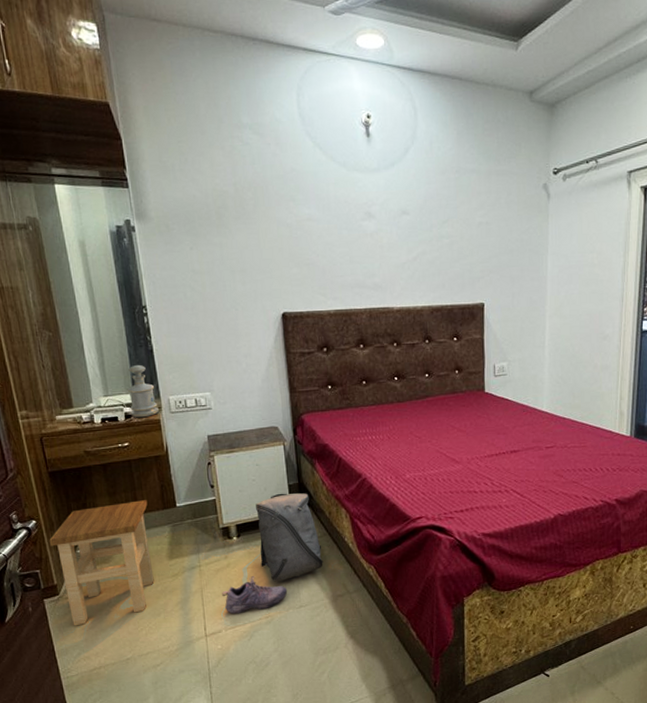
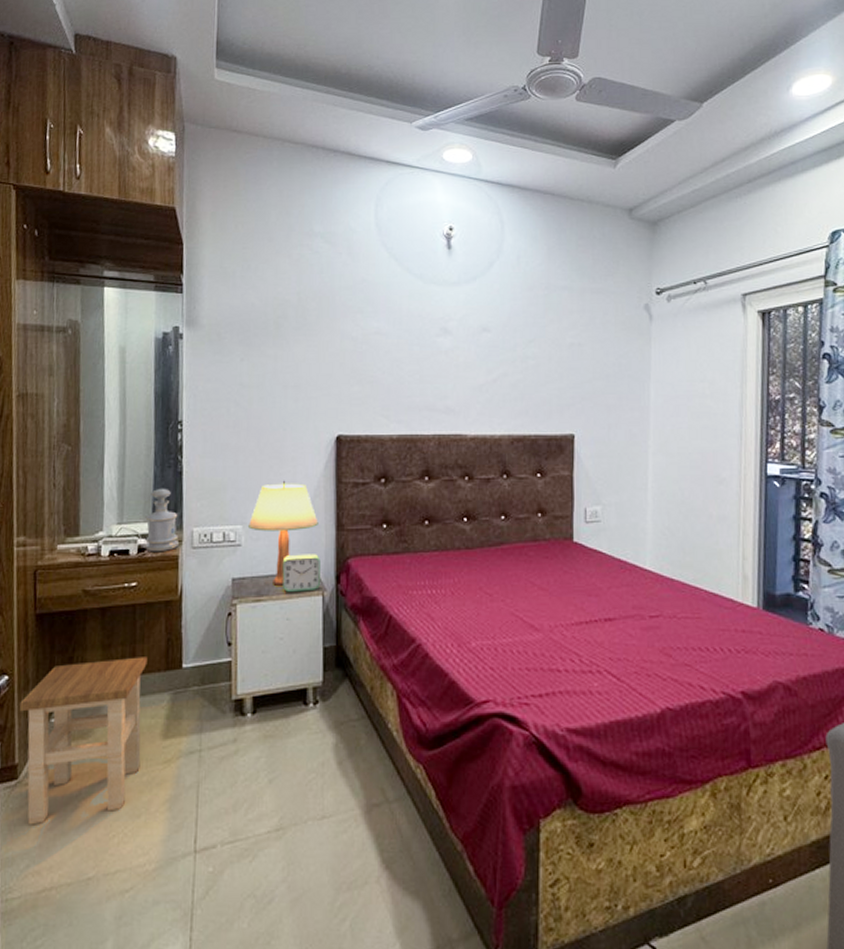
table lamp: none [214,353,274,439] -> present [247,480,318,586]
athletic shoe: present [222,575,288,615] -> none [223,768,308,823]
alarm clock: none [247,412,281,444] -> present [282,554,320,592]
backpack: present [256,493,323,583] -> none [278,658,358,781]

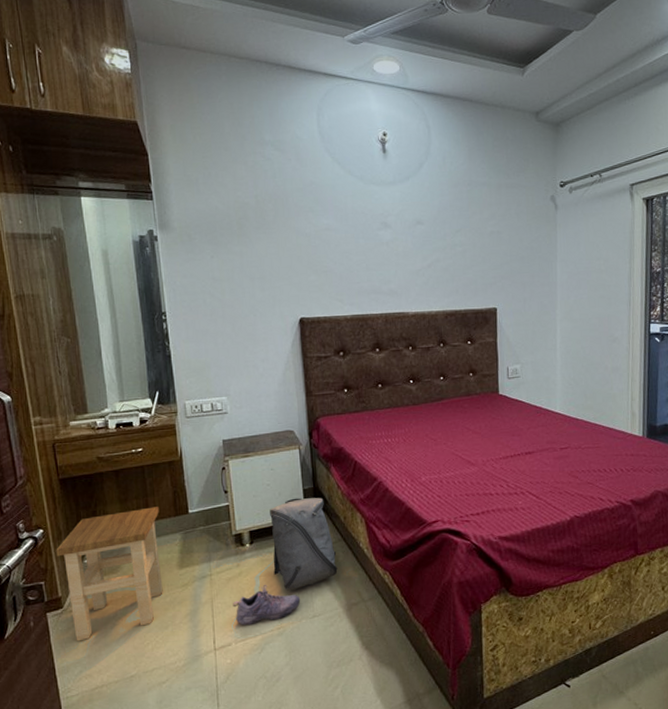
perfume bottle: present [145,488,180,552] -> none [143,369,175,423]
athletic shoe: none [223,768,308,823] -> present [233,584,301,626]
table lamp: present [247,480,318,586] -> none [231,358,291,444]
backpack: none [278,658,358,781] -> present [270,497,338,592]
alarm clock: present [282,554,320,592] -> none [263,416,296,448]

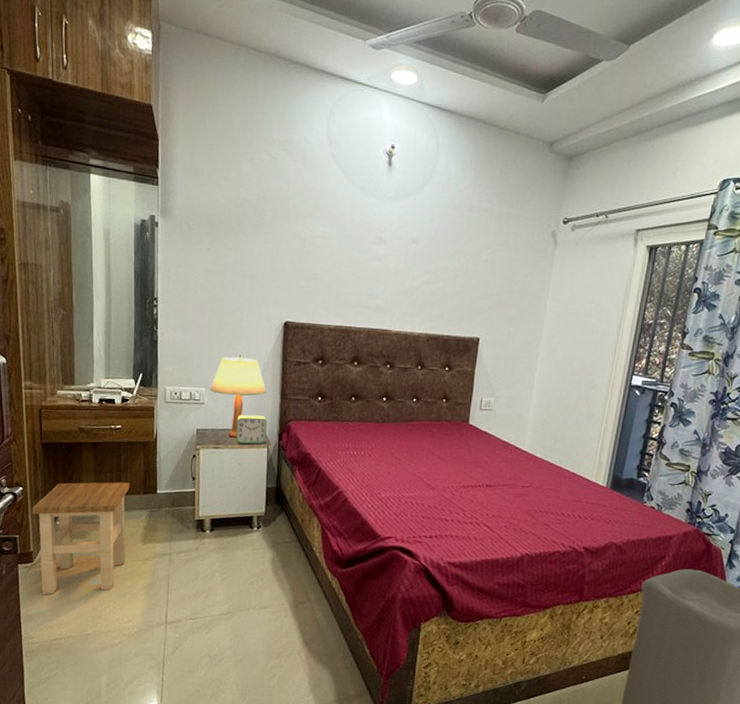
table lamp: none [231,358,291,444] -> present [209,354,267,438]
athletic shoe: present [233,584,301,626] -> none [187,570,251,607]
alarm clock: none [263,416,296,448] -> present [236,414,267,444]
backpack: present [270,497,338,592] -> none [229,494,289,582]

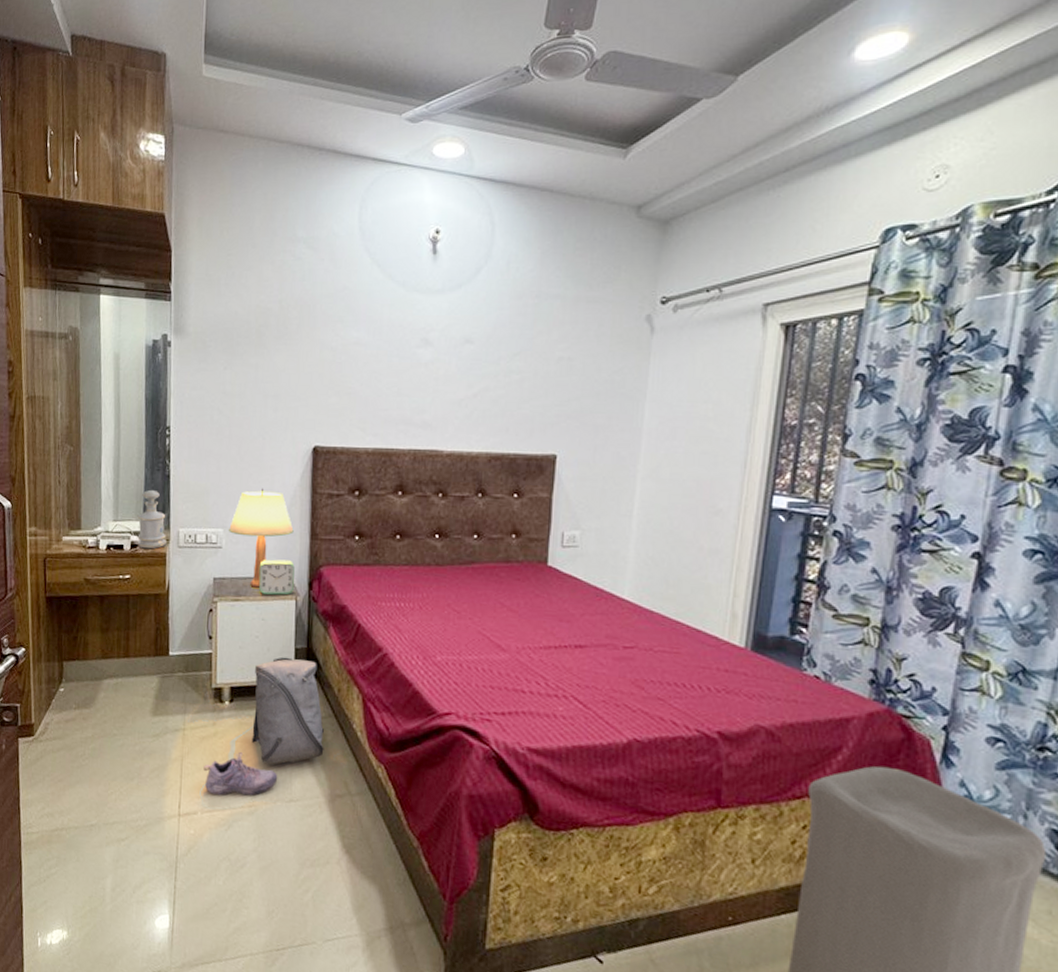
stool: present [32,482,130,595] -> none [34,641,139,776]
perfume bottle: none [127,352,155,404] -> present [137,489,167,549]
athletic shoe: none [187,570,251,607] -> present [203,751,278,796]
backpack: none [229,494,289,582] -> present [251,656,324,766]

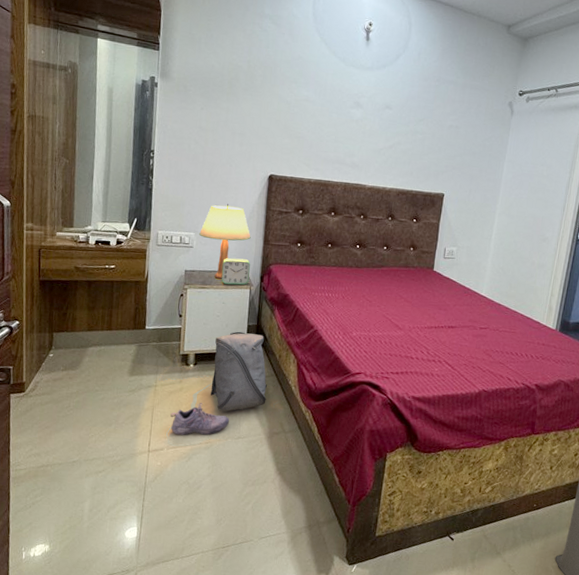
perfume bottle: present [137,489,167,549] -> none [122,199,148,246]

